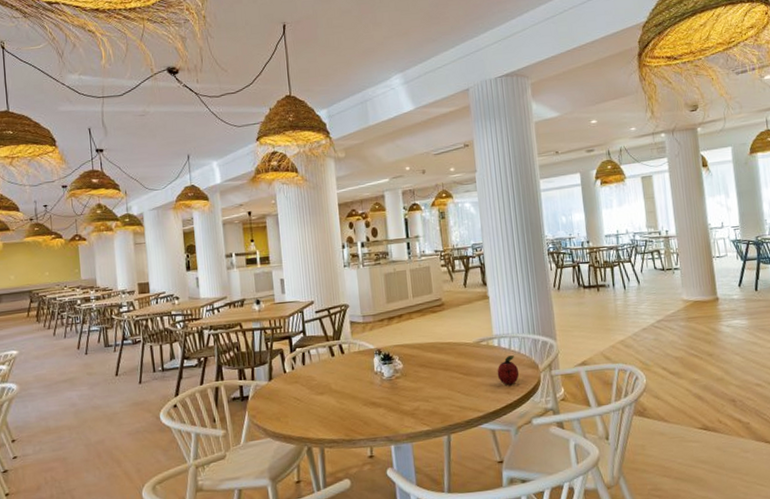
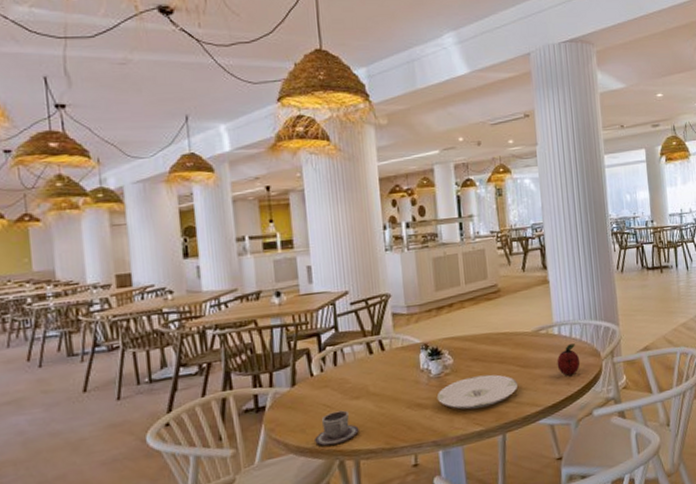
cup: none [287,403,324,434] -> present [315,410,359,446]
plate: none [388,380,462,411] -> present [436,374,518,410]

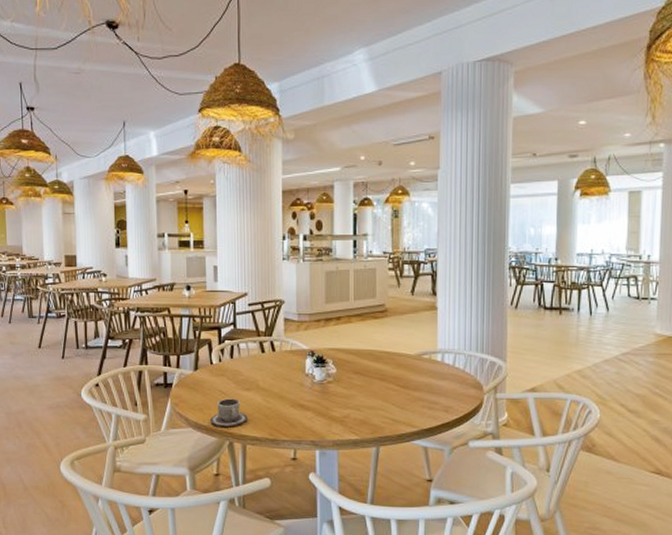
plate: present [436,374,518,410] -> none [318,388,396,418]
fruit: present [556,343,581,376] -> none [437,373,461,403]

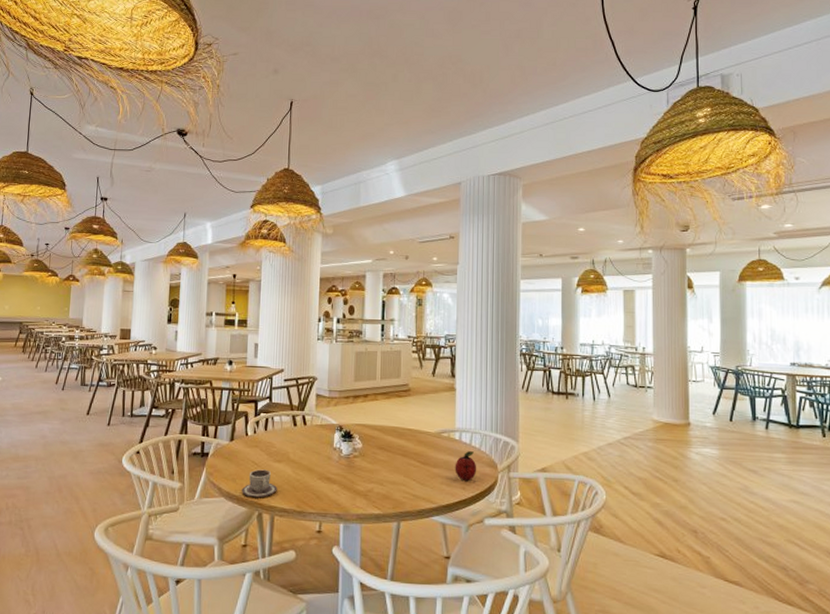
fruit: none [437,373,461,403] -> present [455,451,477,481]

